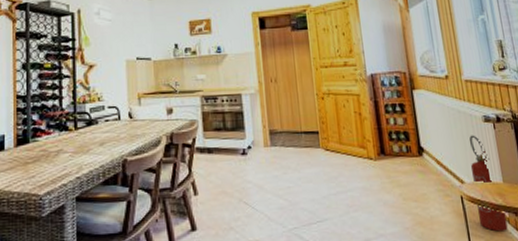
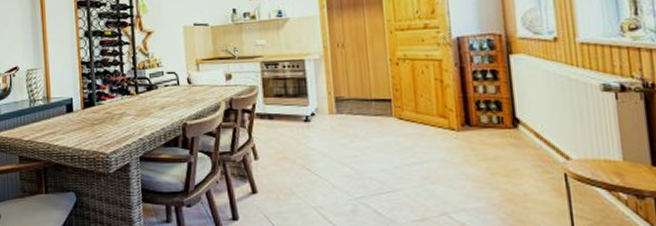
fire extinguisher: present [469,135,508,232] -> none [579,105,625,215]

